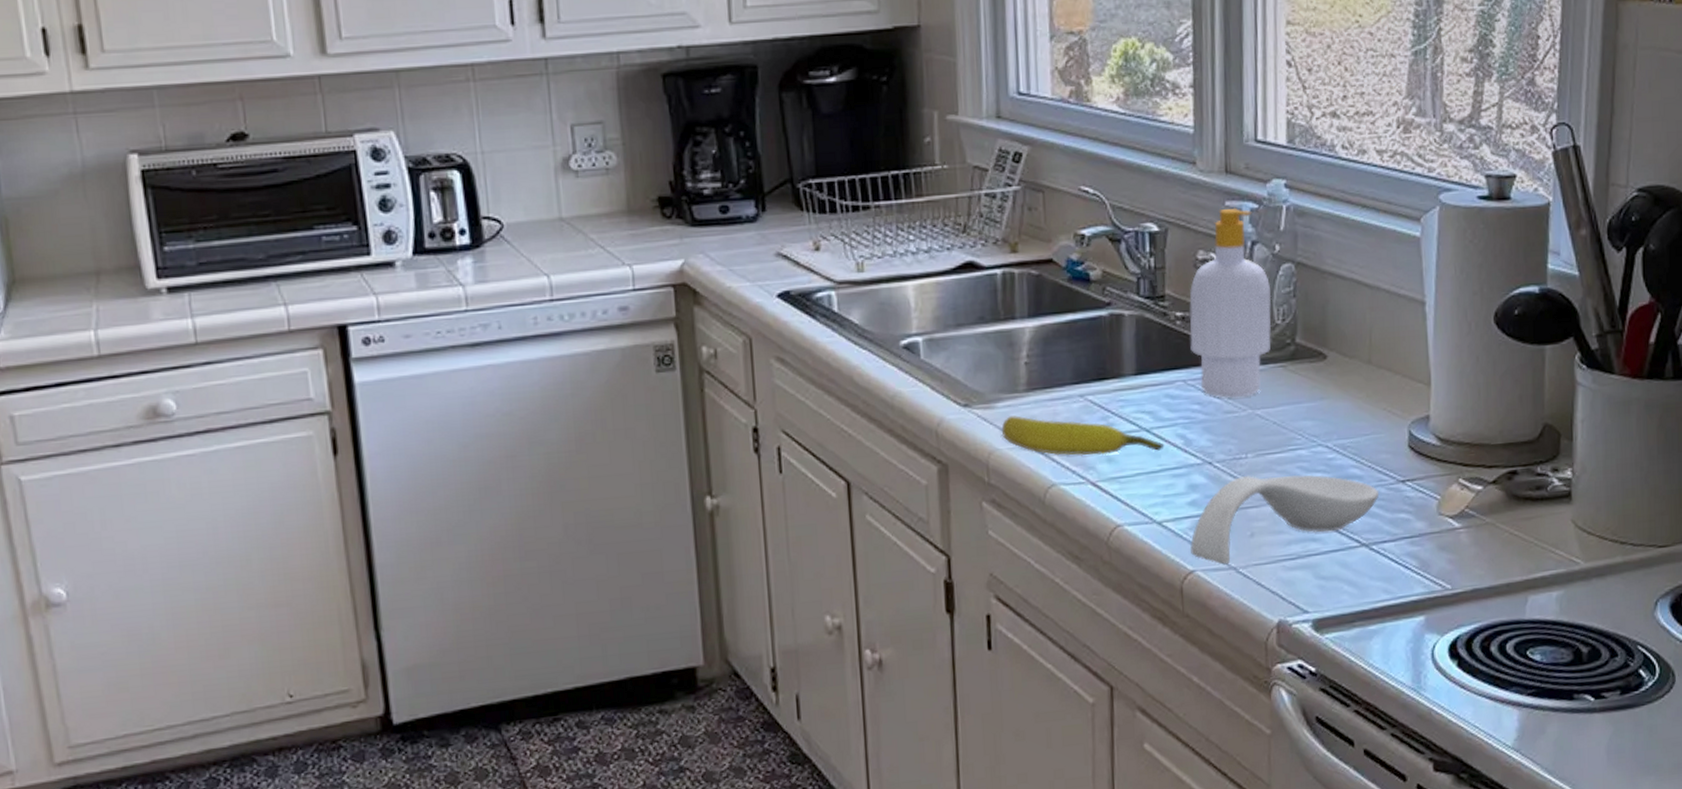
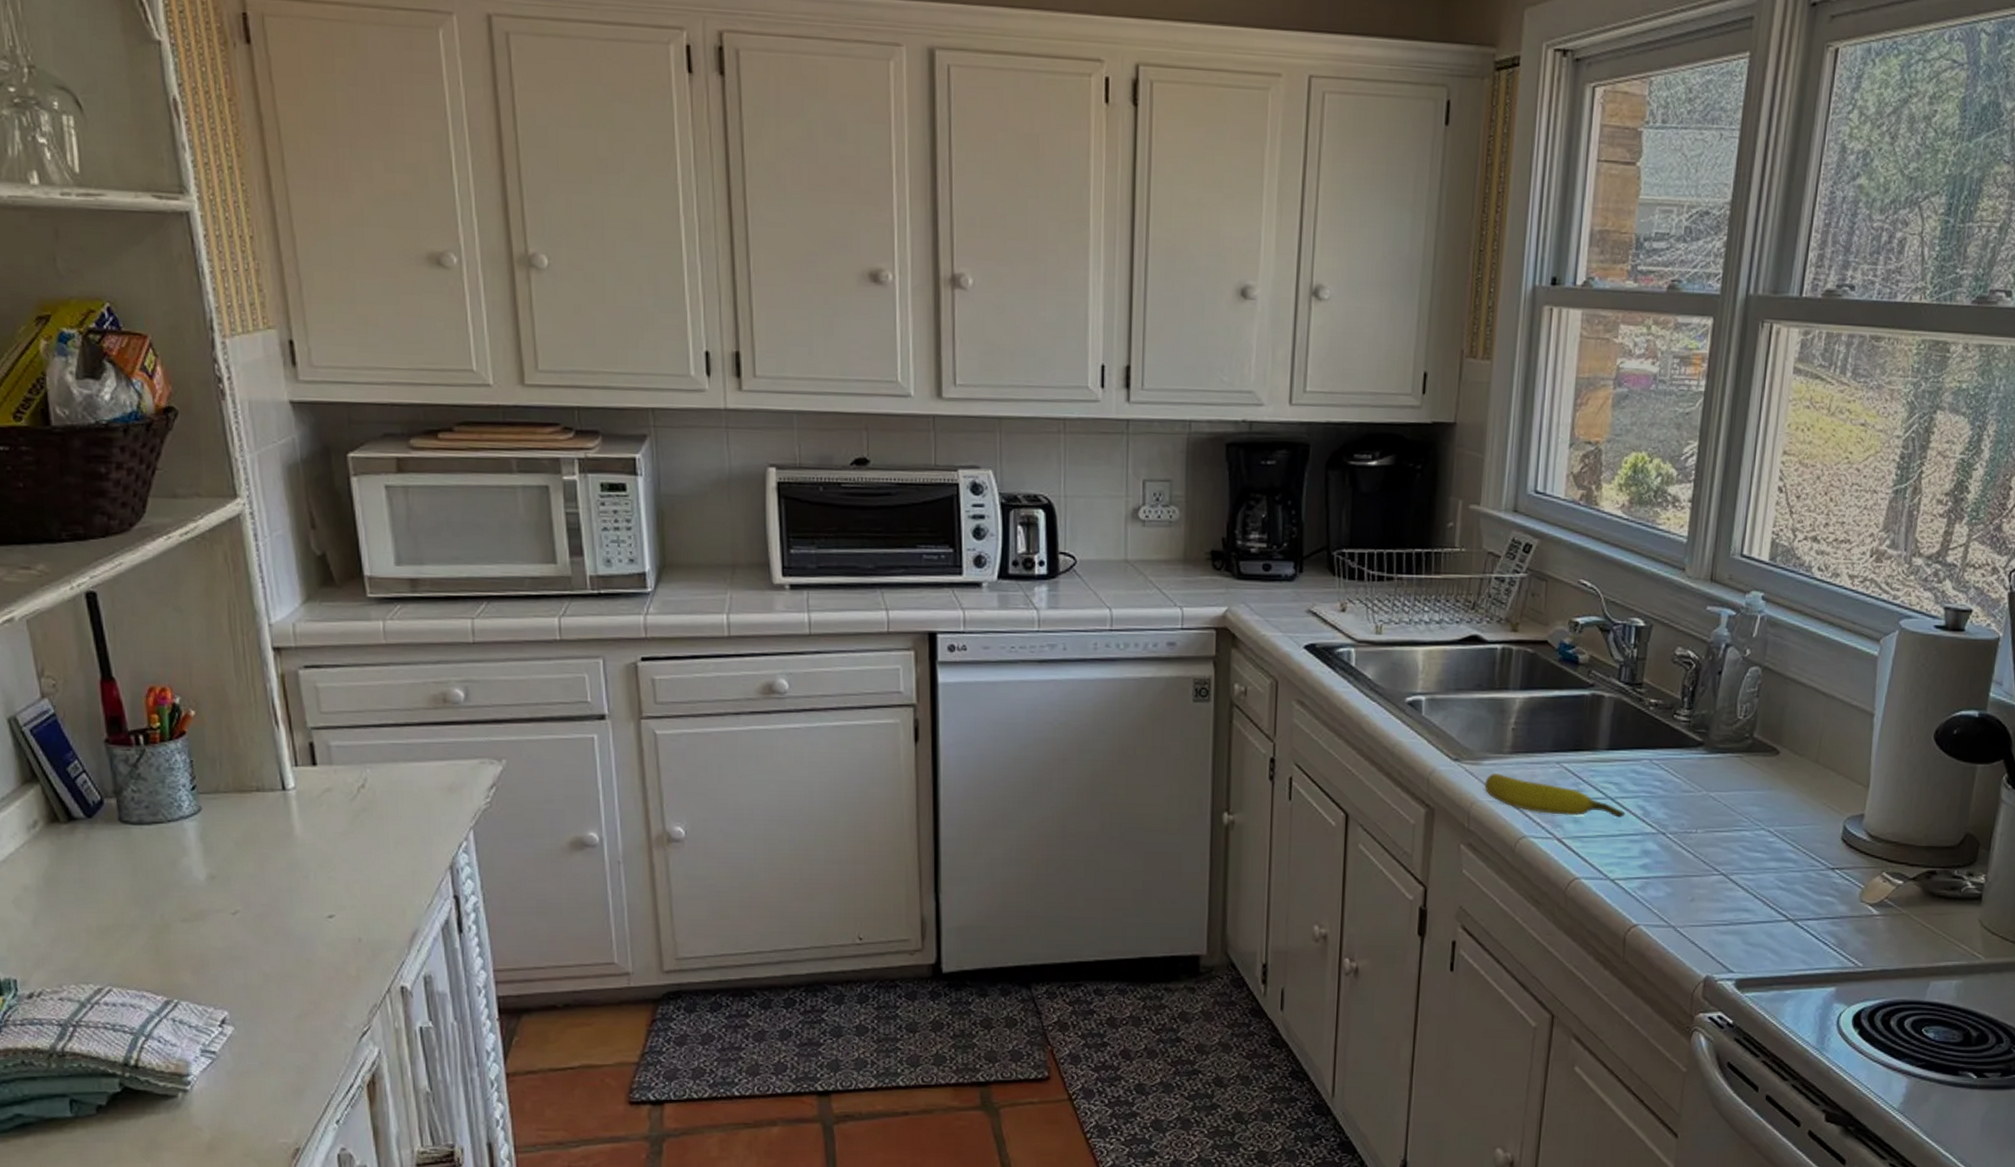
soap bottle: present [1189,207,1272,398] -> none [1659,612,1737,779]
spoon rest: present [1190,474,1379,565] -> none [1637,848,1809,923]

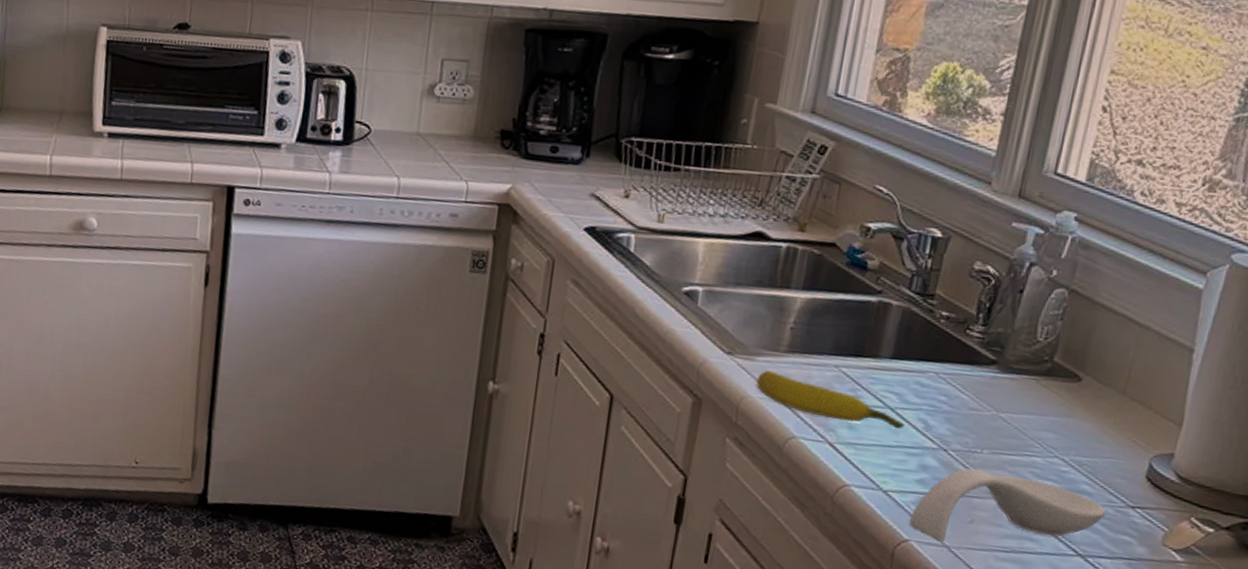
spoon rest: none [1637,848,1809,923] -> present [909,468,1106,542]

